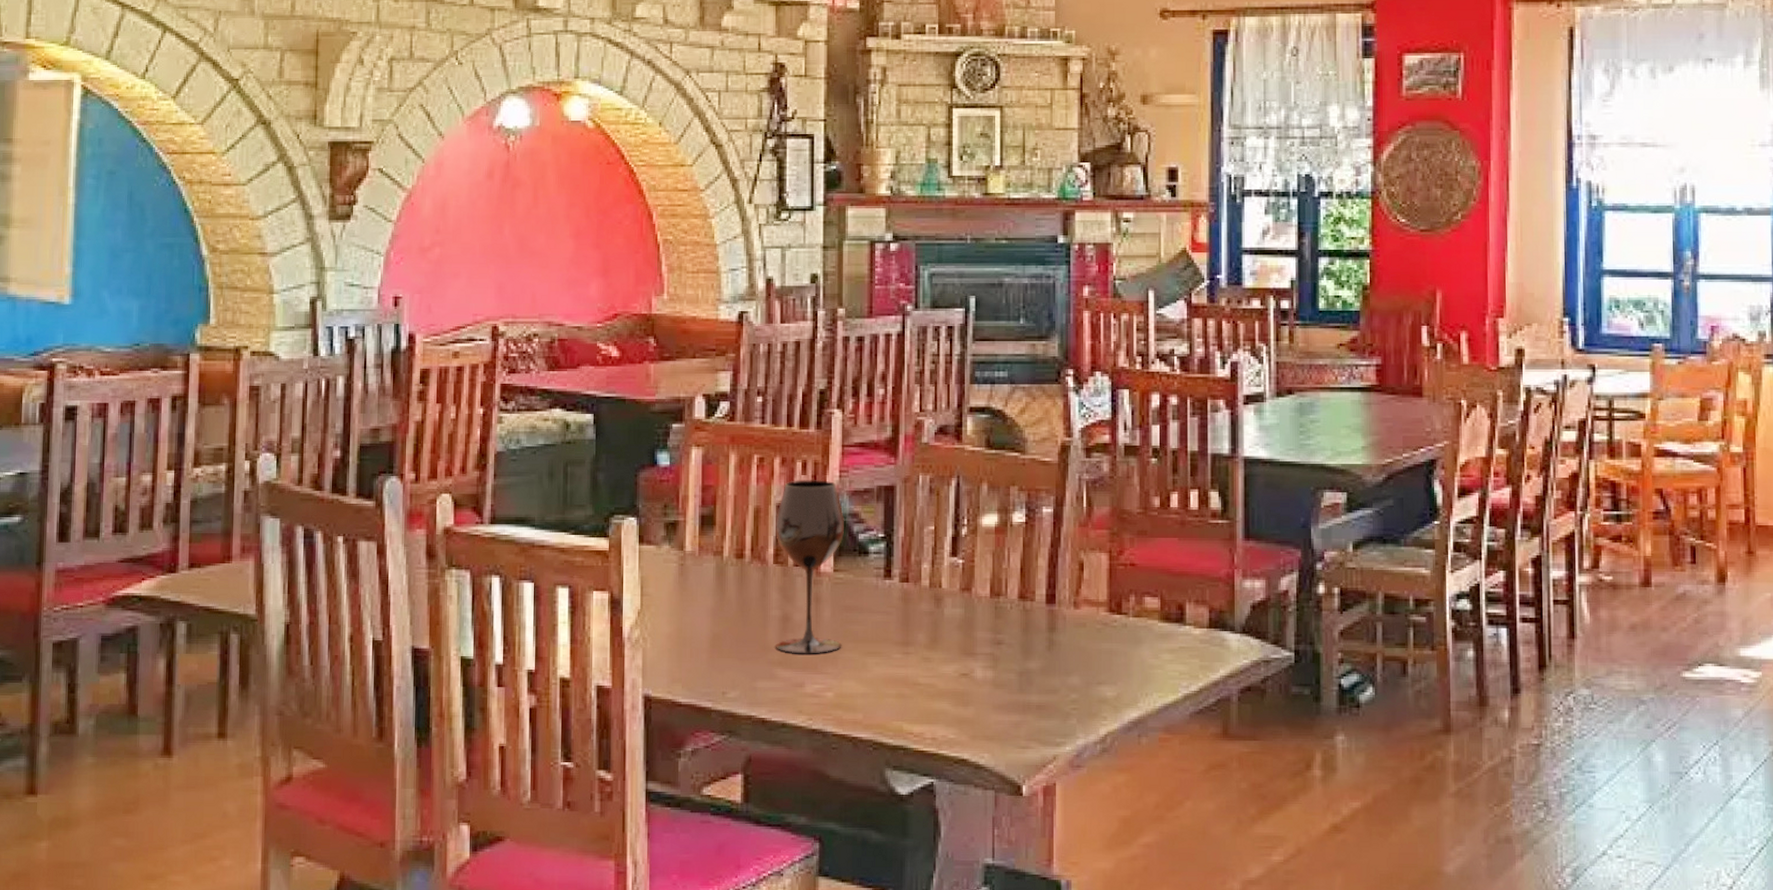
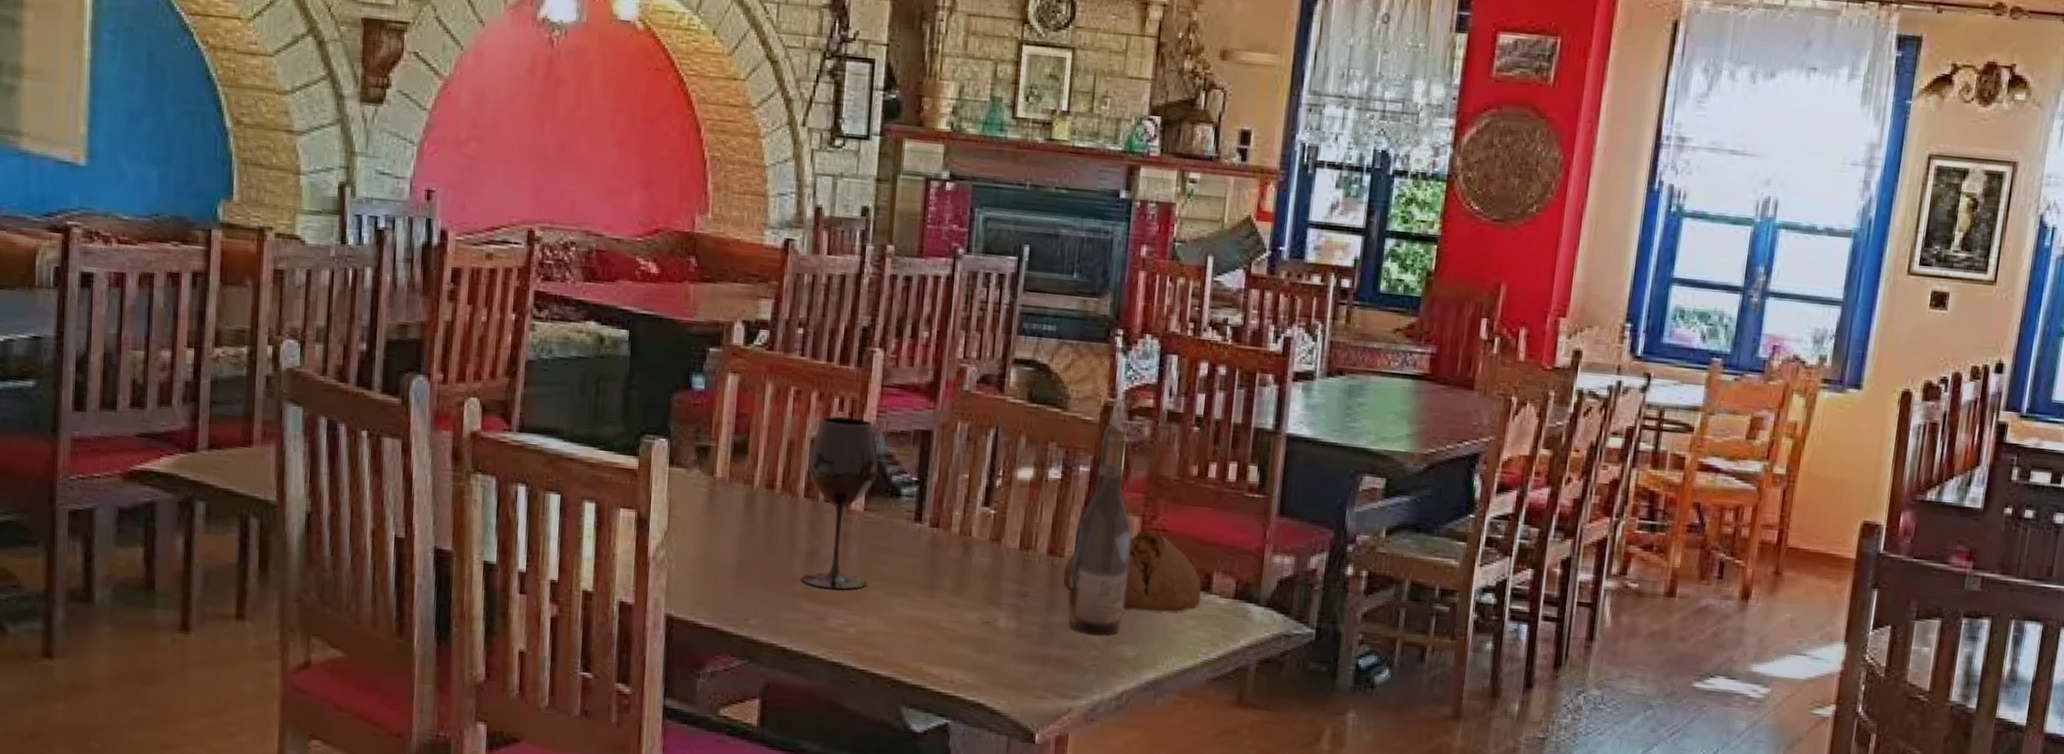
bread: none [1036,567,1176,649] -> present [1063,531,1202,612]
wine bottle: none [1043,463,1100,678] -> present [1067,424,1132,636]

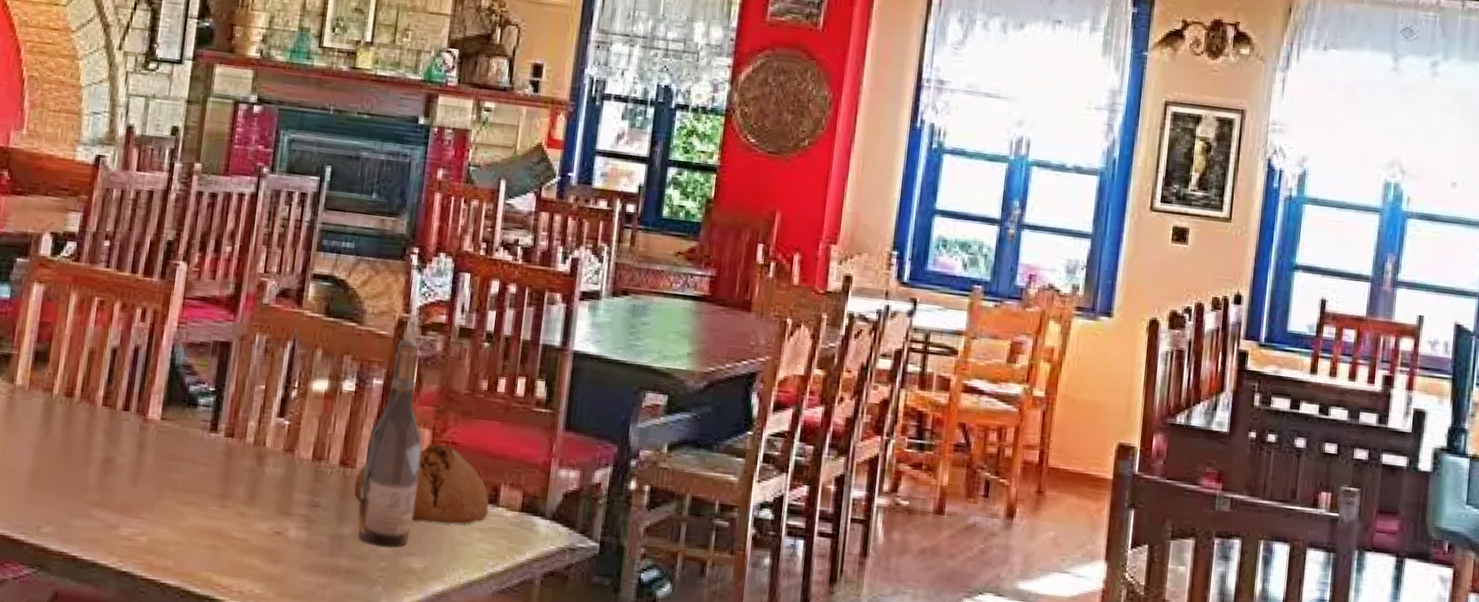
wineglass: present [801,416,878,590] -> none [95,326,177,499]

